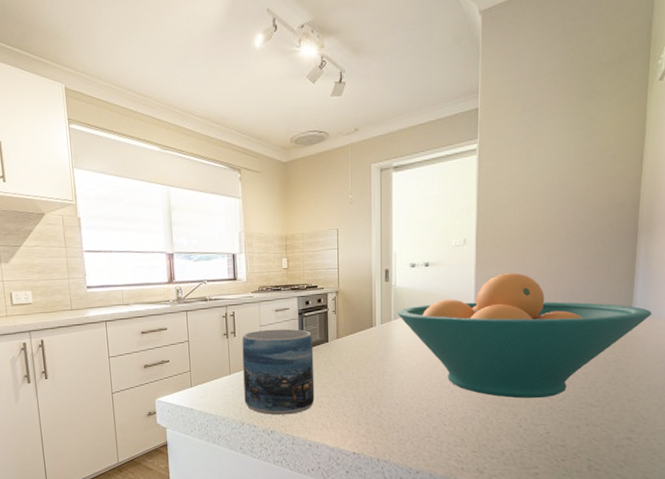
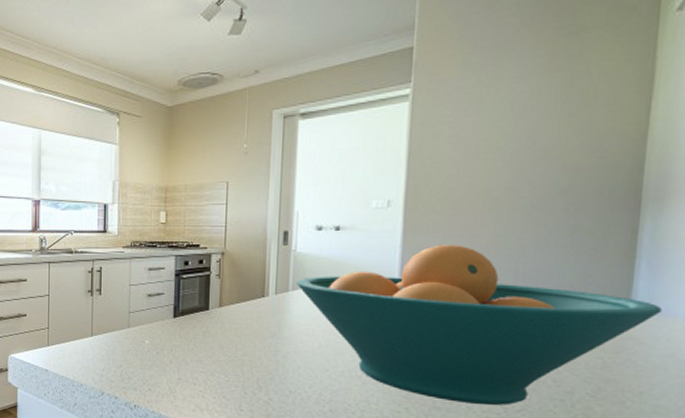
mug: present [242,329,315,415] -> none [106,290,191,389]

